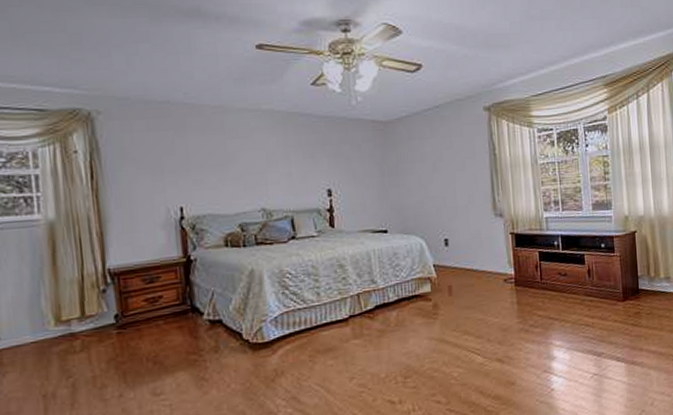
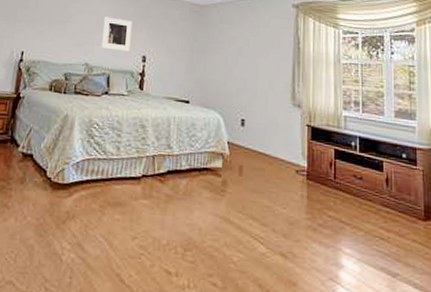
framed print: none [273,150,312,189] -> present [101,16,132,52]

